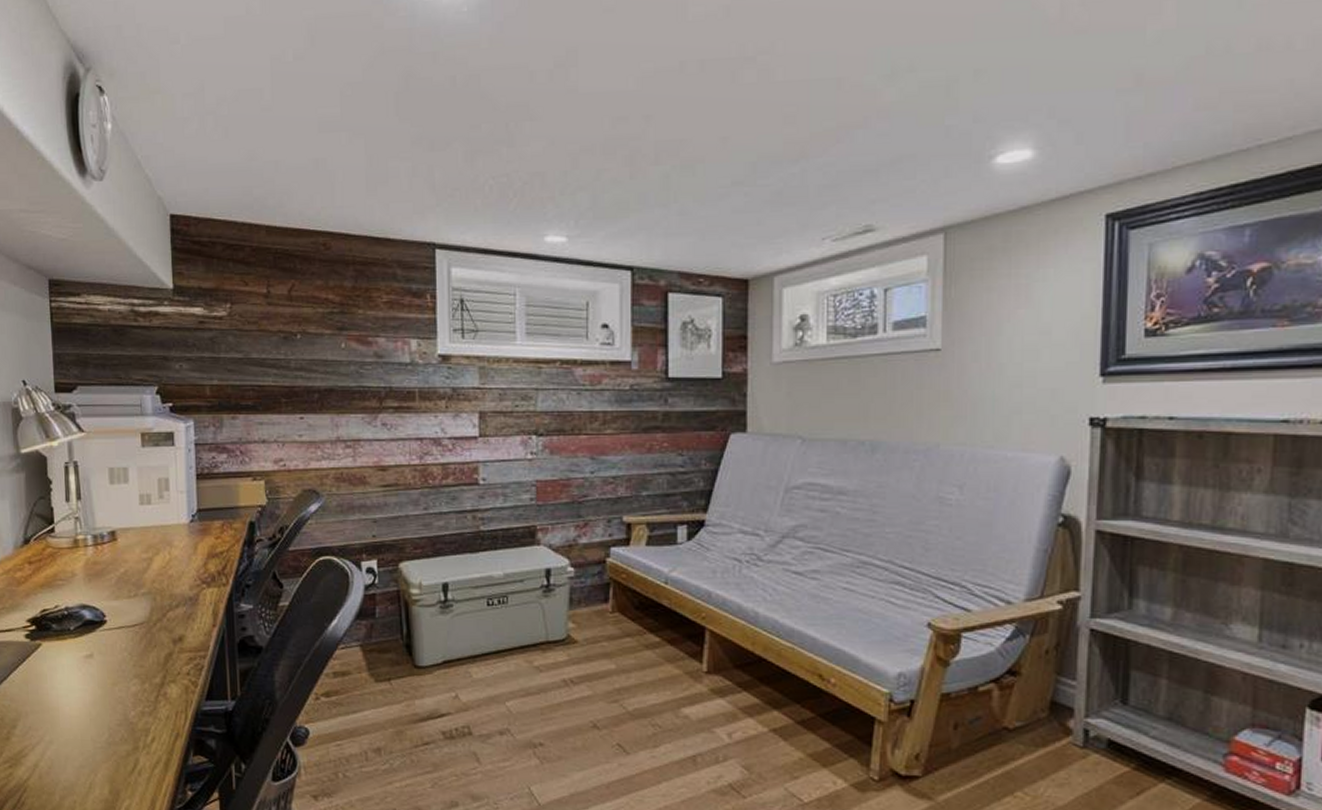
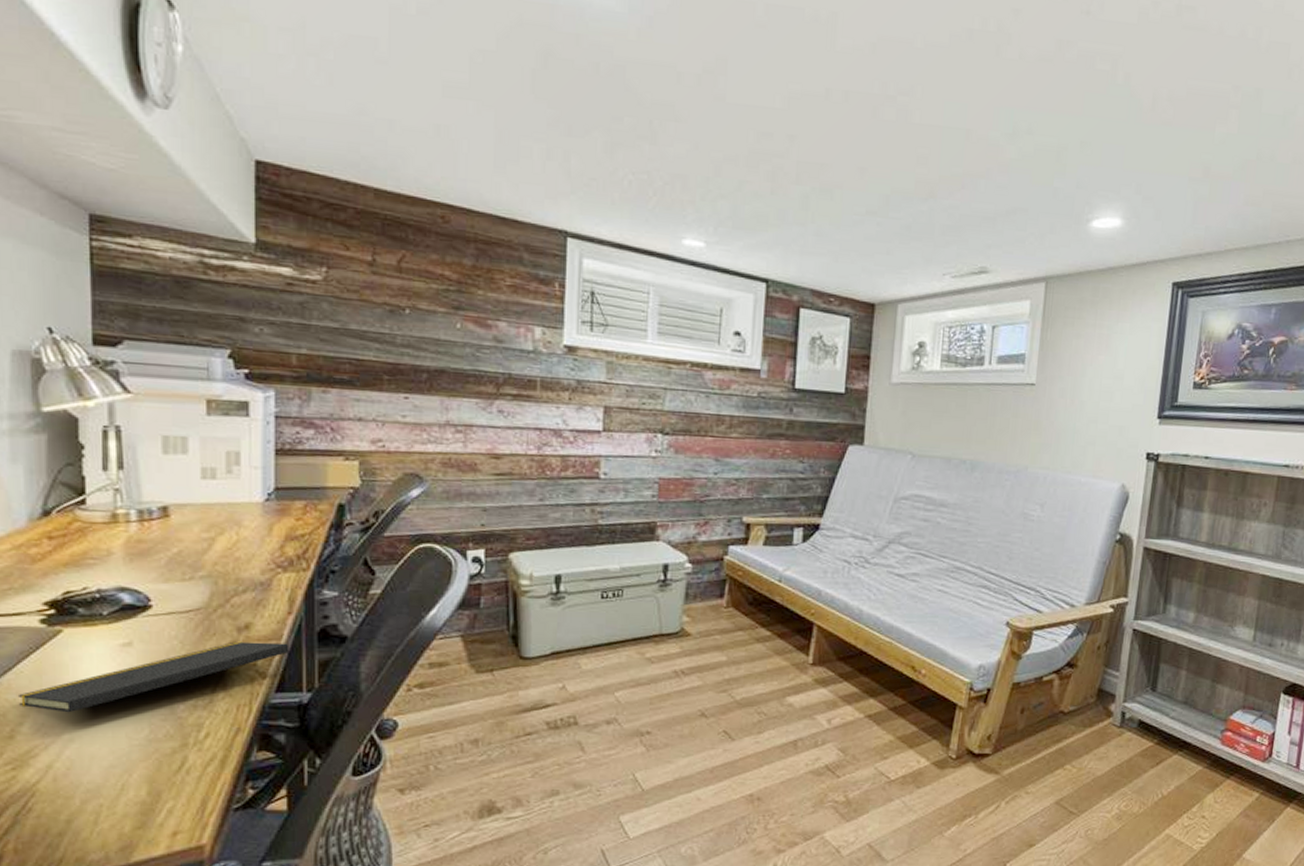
notepad: none [11,652,220,718] -> present [17,641,294,713]

